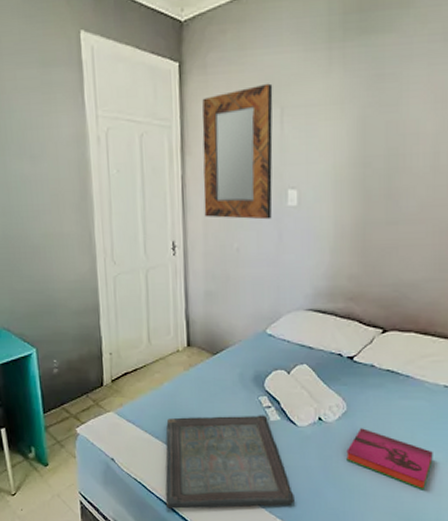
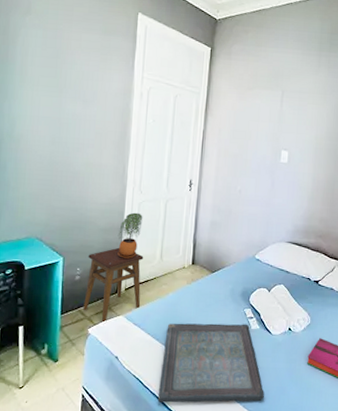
stool: none [64,332,132,422] -> present [83,247,144,324]
potted plant: none [94,288,121,345] -> present [117,212,143,259]
home mirror: present [202,83,273,220] -> none [217,72,278,171]

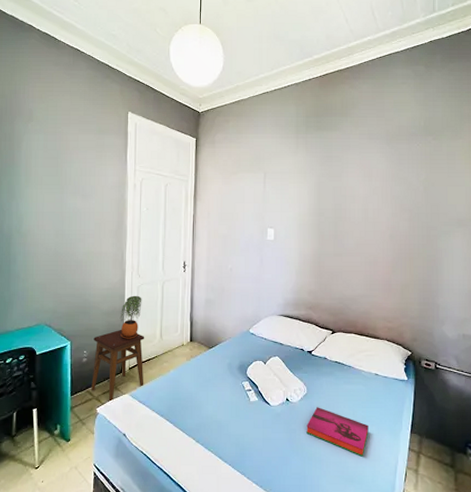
serving tray: present [158,323,264,403] -> none [166,396,267,477]

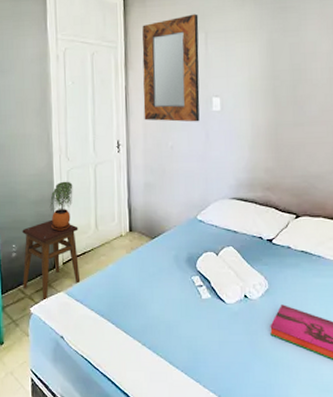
home mirror: none [208,156,259,249] -> present [142,13,200,122]

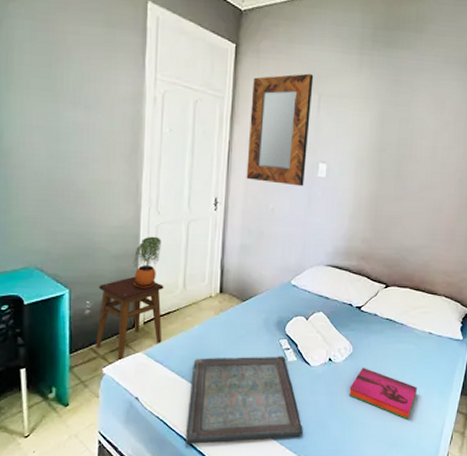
serving tray: none [109,293,225,384] -> present [186,356,303,444]

